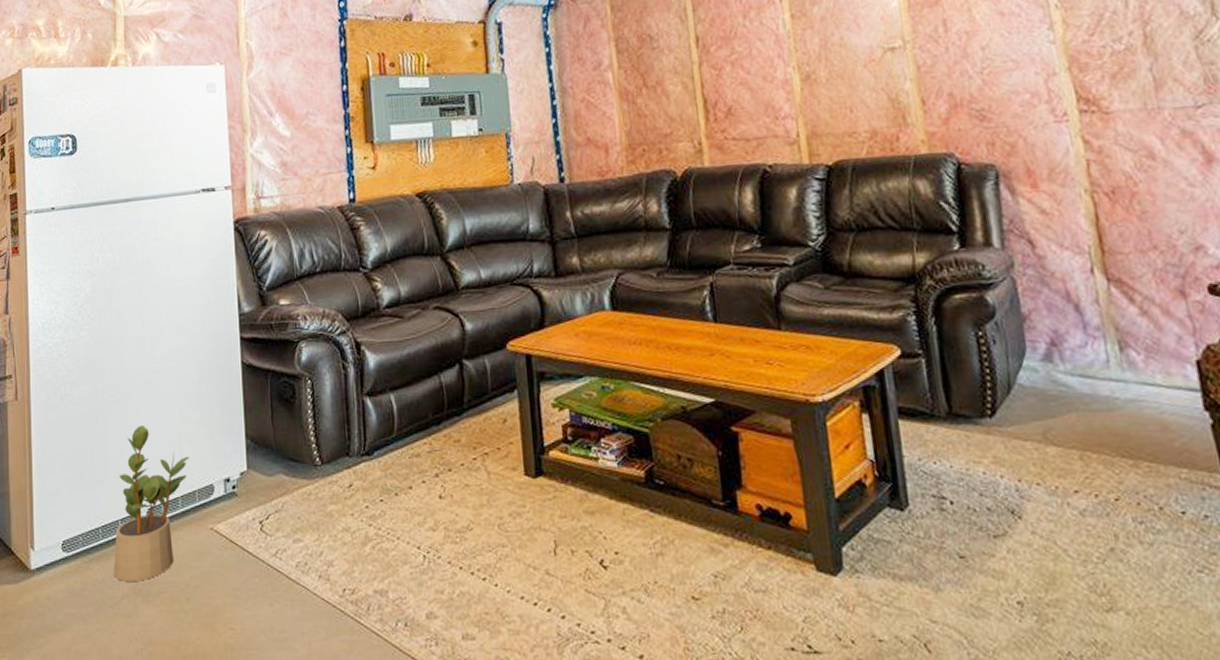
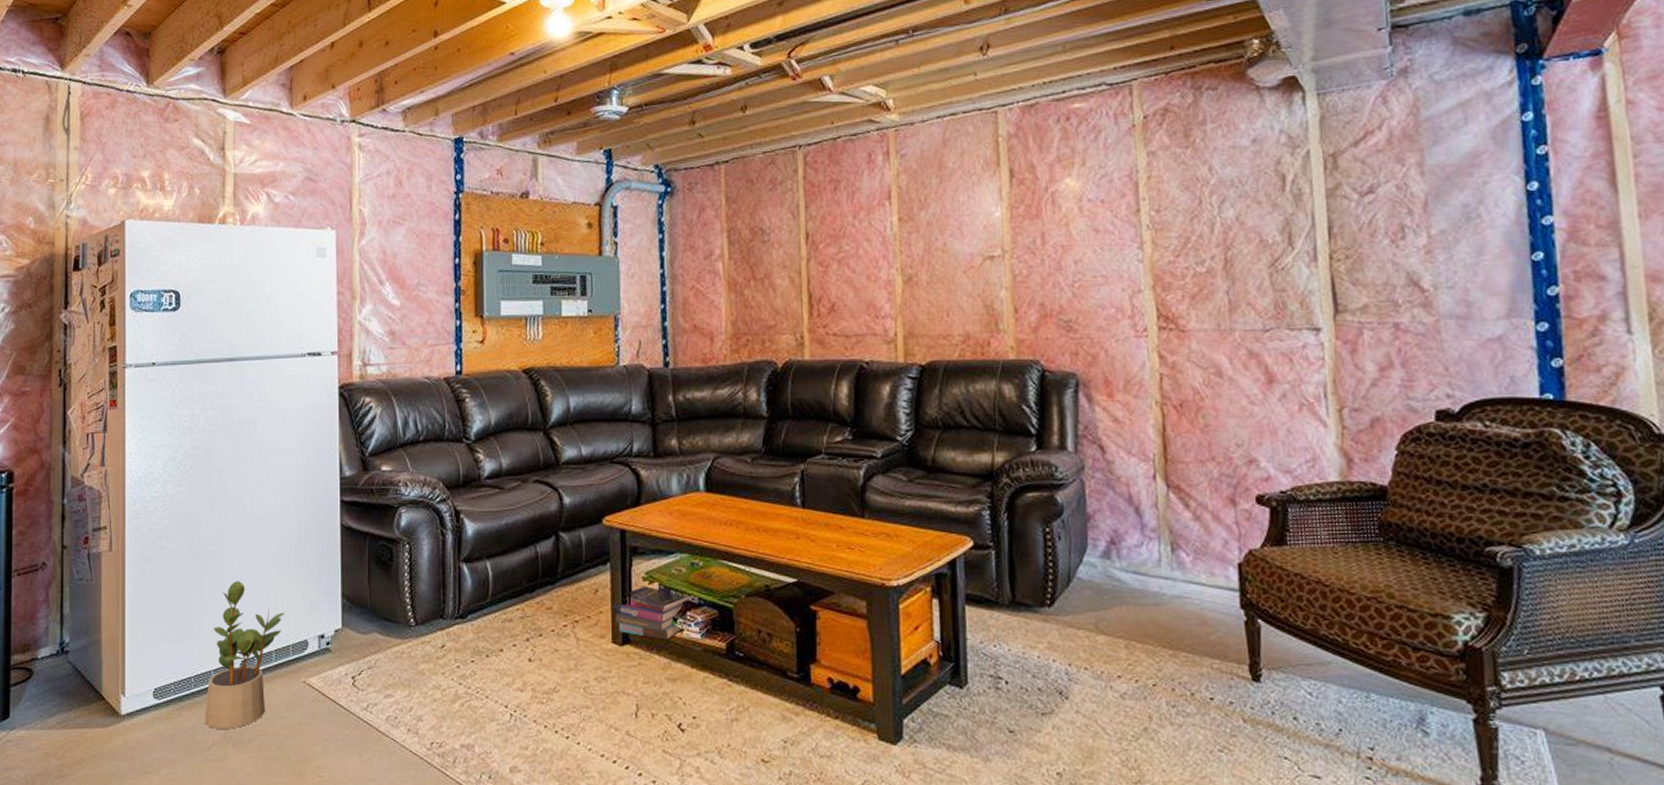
books: none [523,413,601,470] -> present [613,586,688,640]

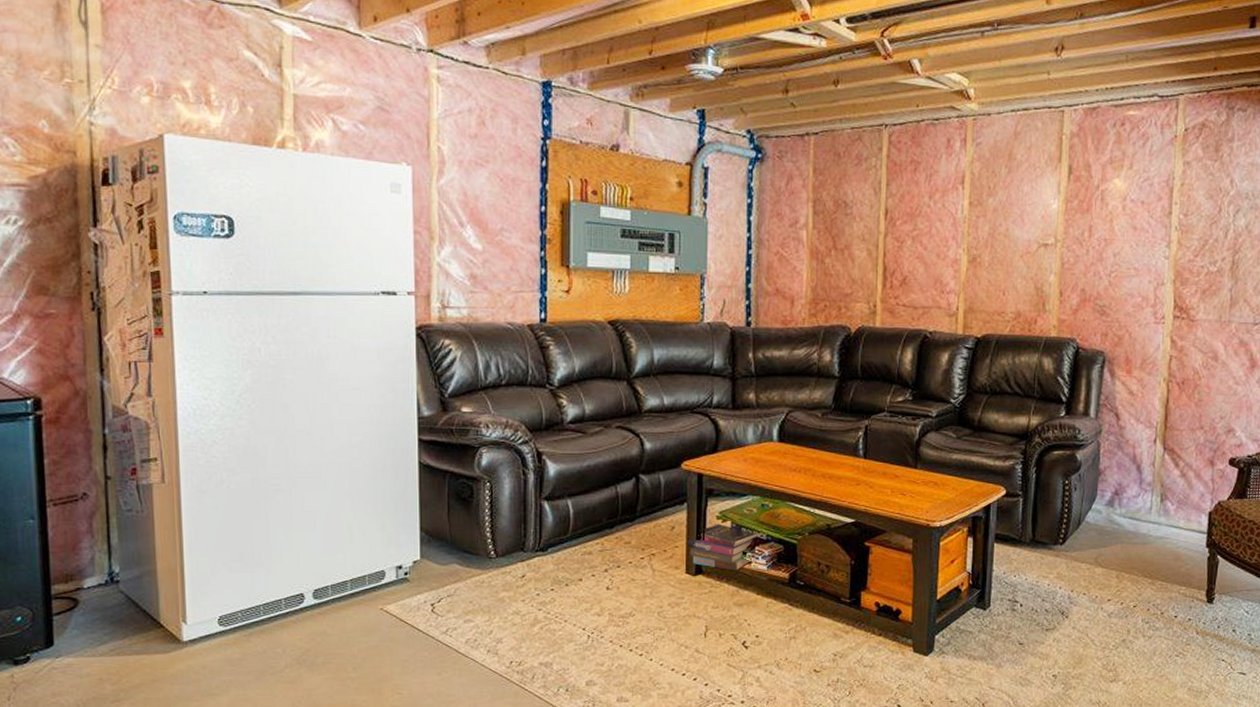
potted plant: present [205,581,285,729] -> none [276,514,360,653]

